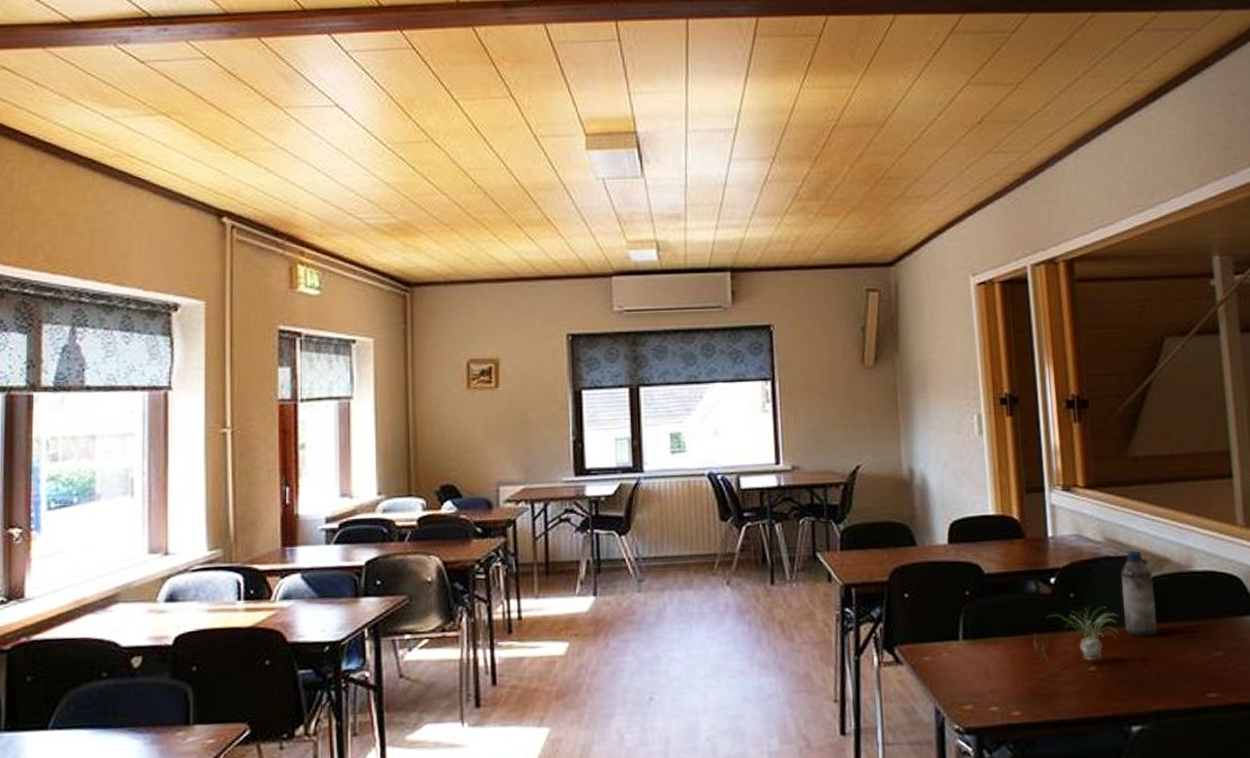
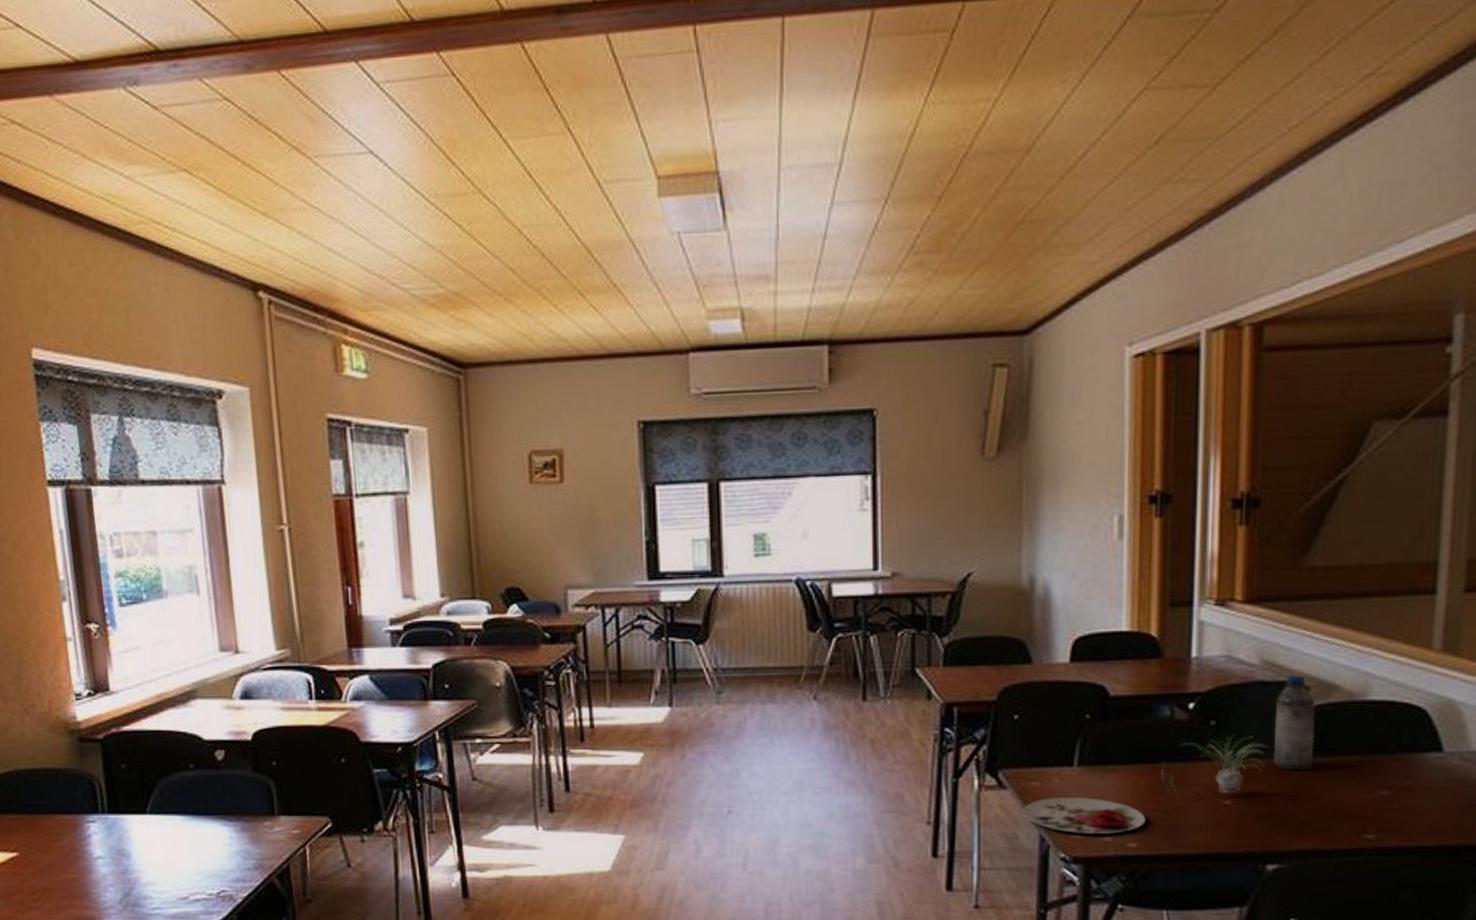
plate: none [917,669,1025,705] -> present [1021,796,1146,834]

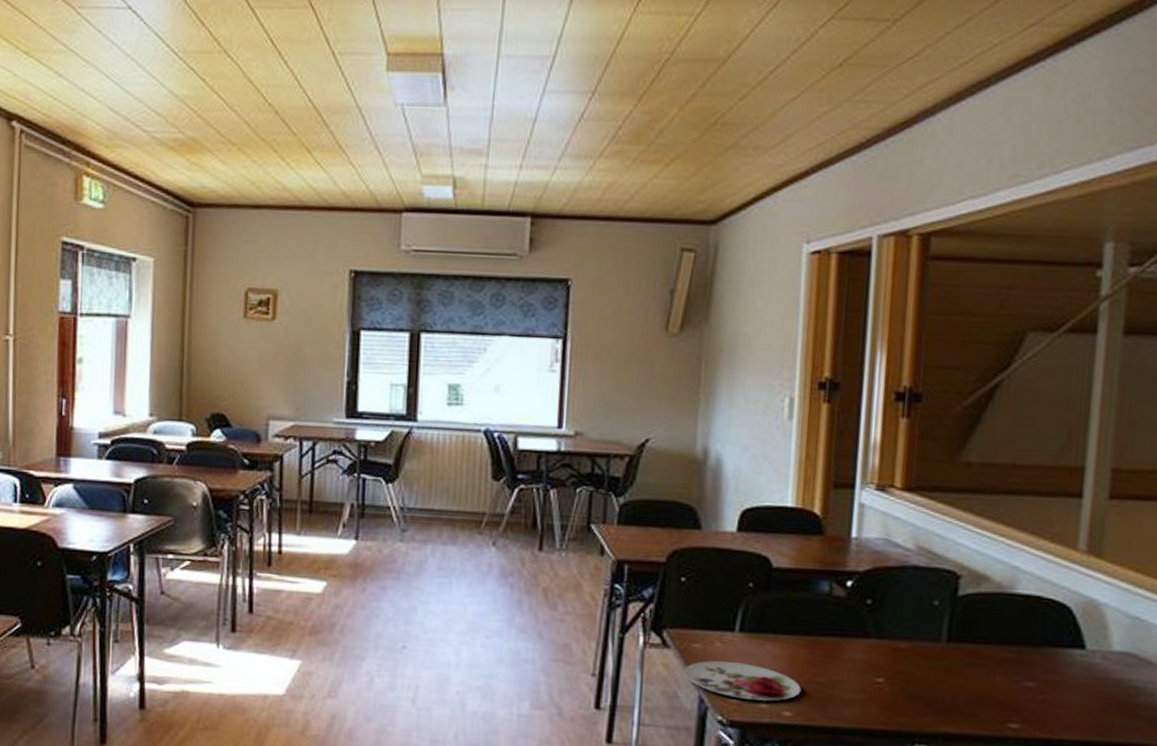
plant: present [1161,734,1269,804] -> none [817,614,921,677]
water bottle: present [1272,675,1316,771] -> none [924,563,967,656]

